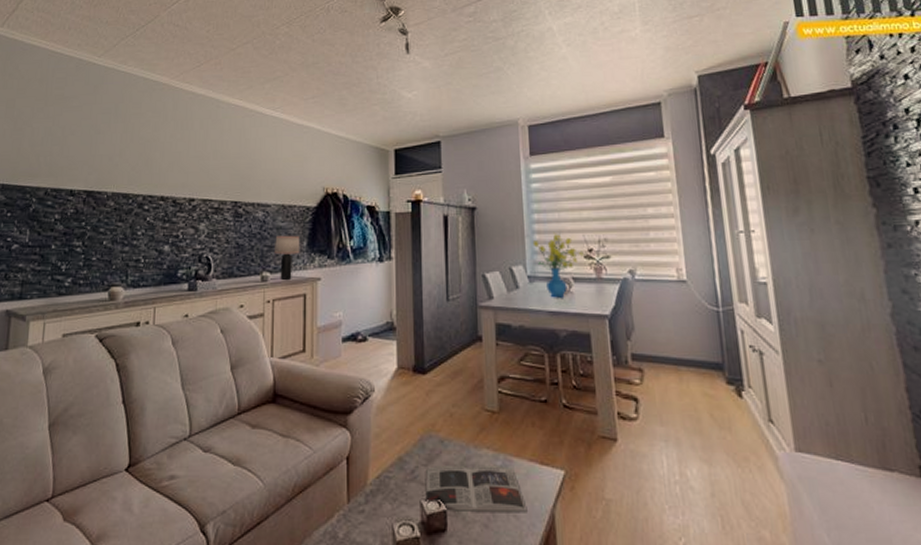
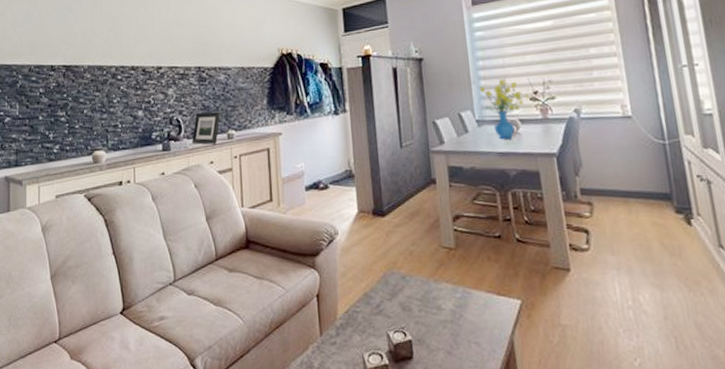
picture frame: none [222,251,256,286] -> present [192,111,221,145]
table lamp: present [275,235,300,281] -> none [237,95,261,137]
magazine: present [424,466,527,512] -> none [390,298,488,341]

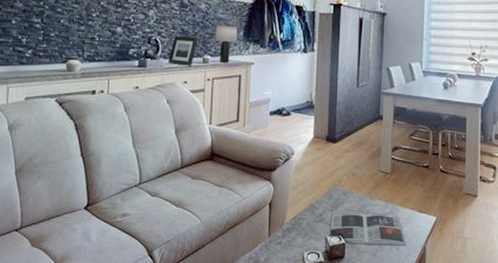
table lamp: none [237,95,261,137] -> present [215,25,238,64]
magazine: none [390,298,488,341] -> present [328,211,406,245]
bouquet: present [479,77,529,140] -> none [429,37,468,89]

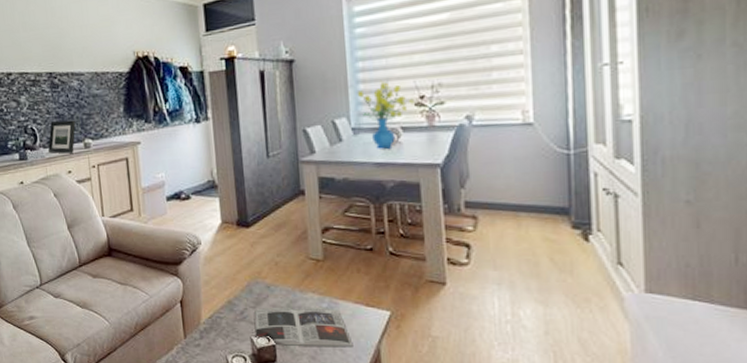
table lamp: present [215,25,238,64] -> none [92,102,118,146]
bouquet: none [429,37,468,89] -> present [357,79,414,149]

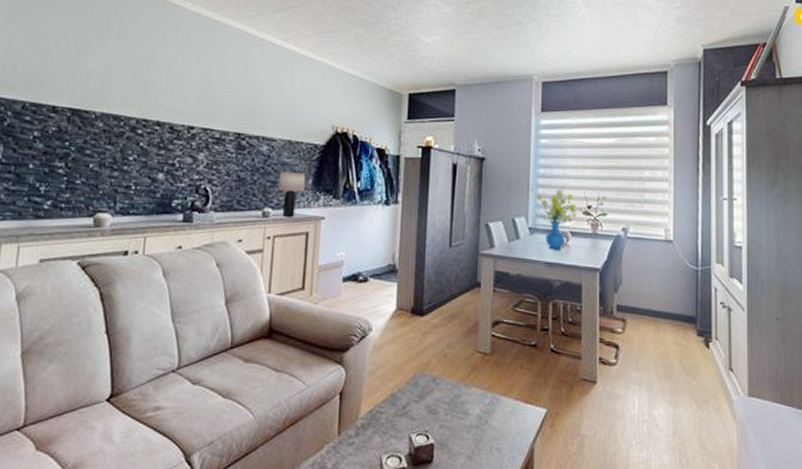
picture frame: present [48,120,76,154] -> none [220,185,258,221]
table lamp: none [92,102,118,146] -> present [278,171,306,218]
magazine: present [254,308,353,346] -> none [413,403,510,445]

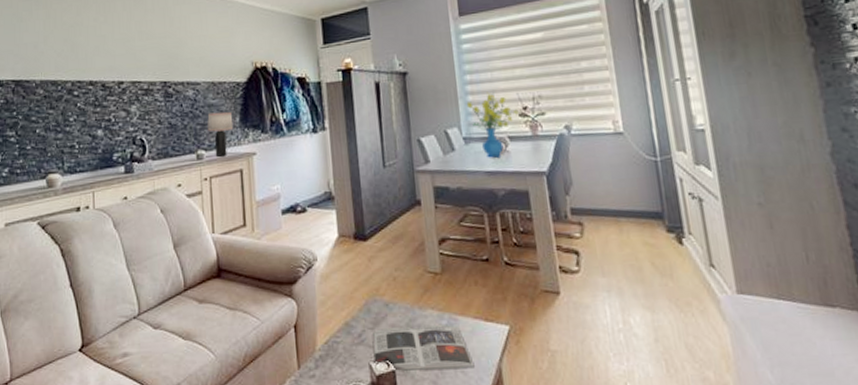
magazine: none [413,403,510,445] -> present [372,325,475,371]

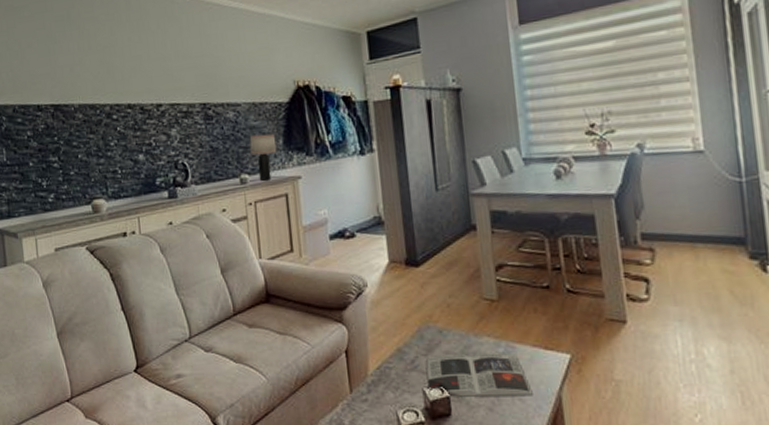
bouquet: present [466,91,519,158] -> none [526,108,585,180]

